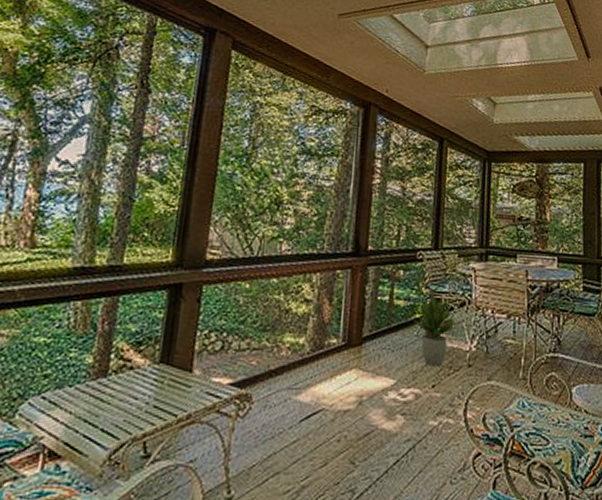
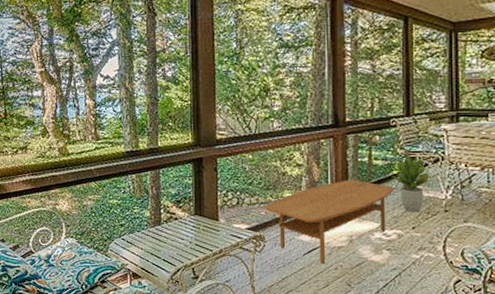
coffee table: none [257,322,417,434] -> present [265,180,395,264]

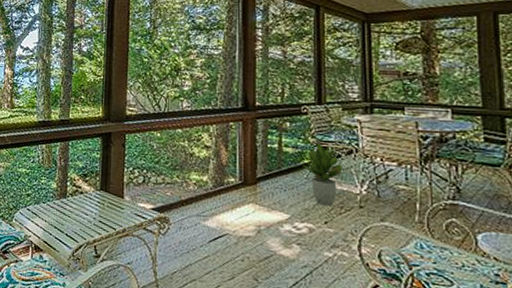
coffee table: present [265,180,395,264] -> none [171,165,306,254]

